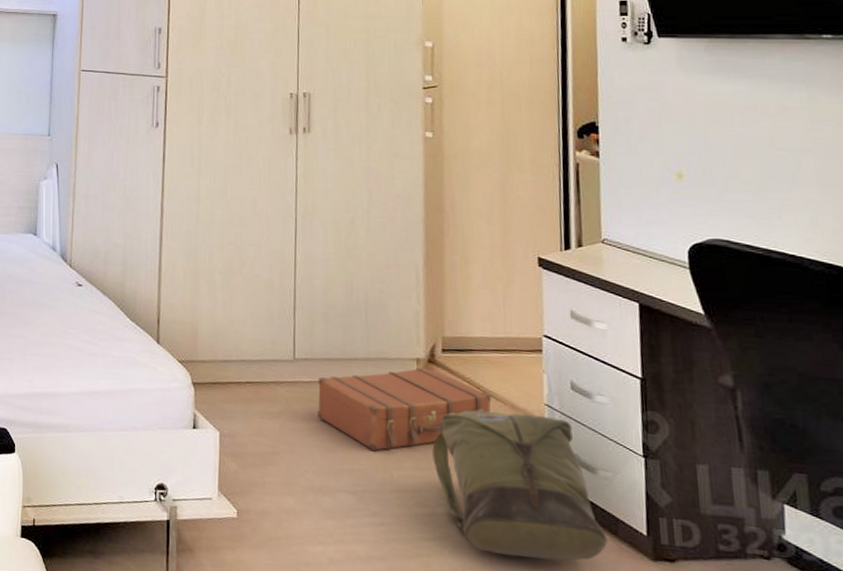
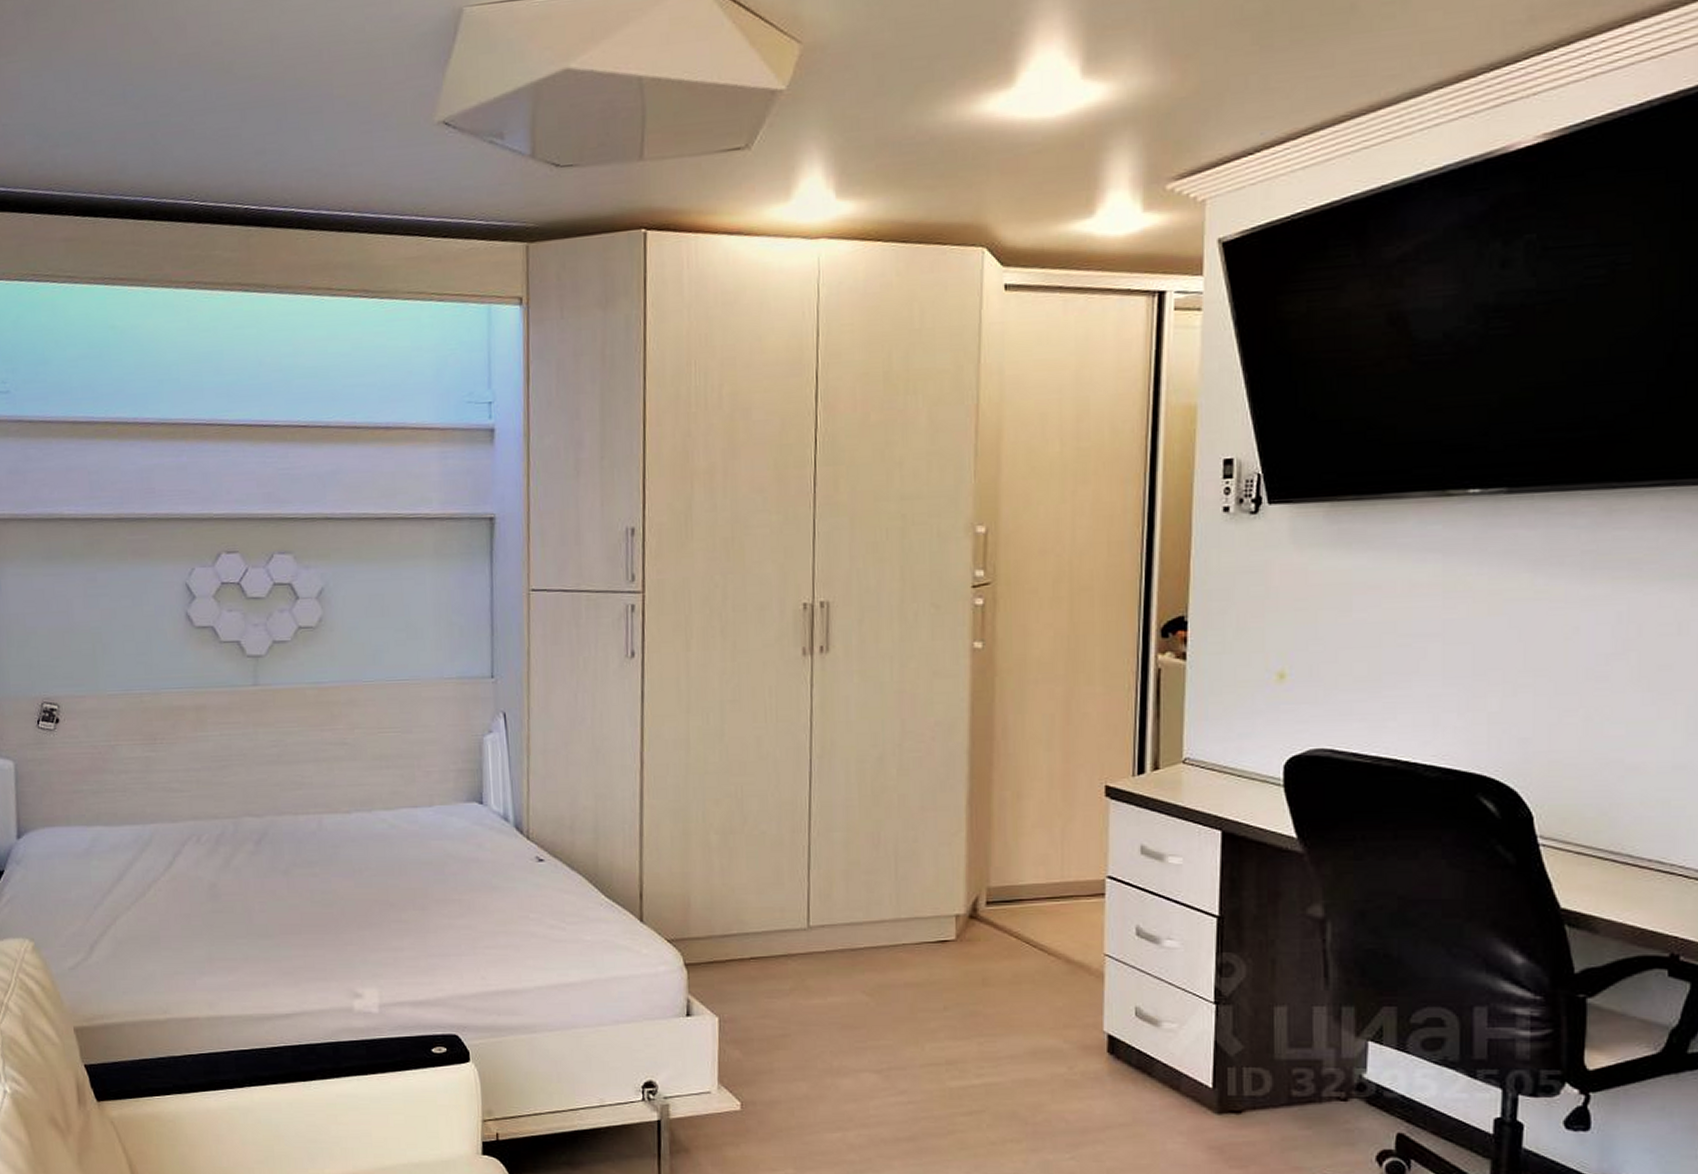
suitcase: present [318,366,492,452] -> none [836,923,1043,1024]
backpack: present [432,410,608,561] -> none [971,967,1168,1124]

